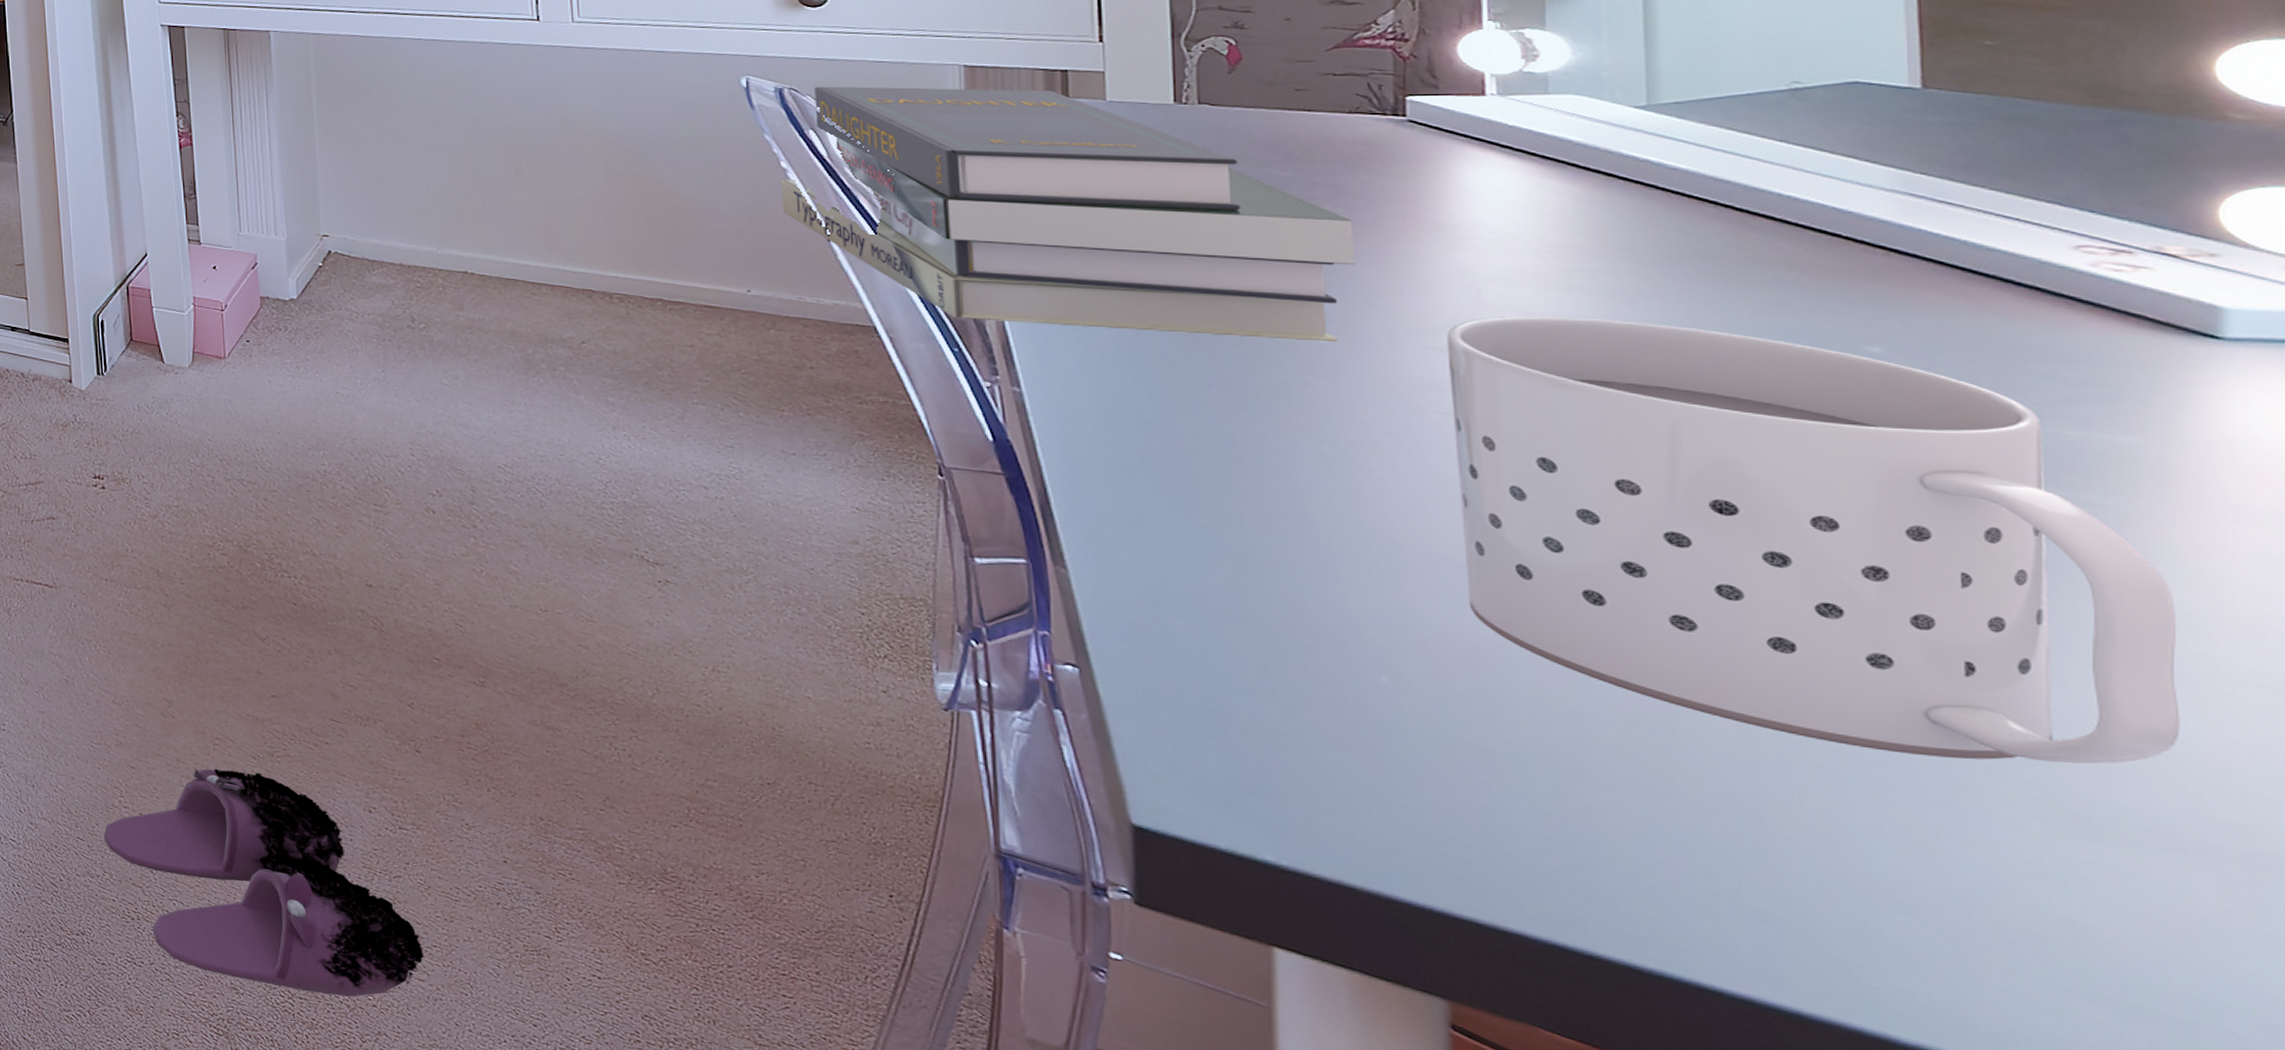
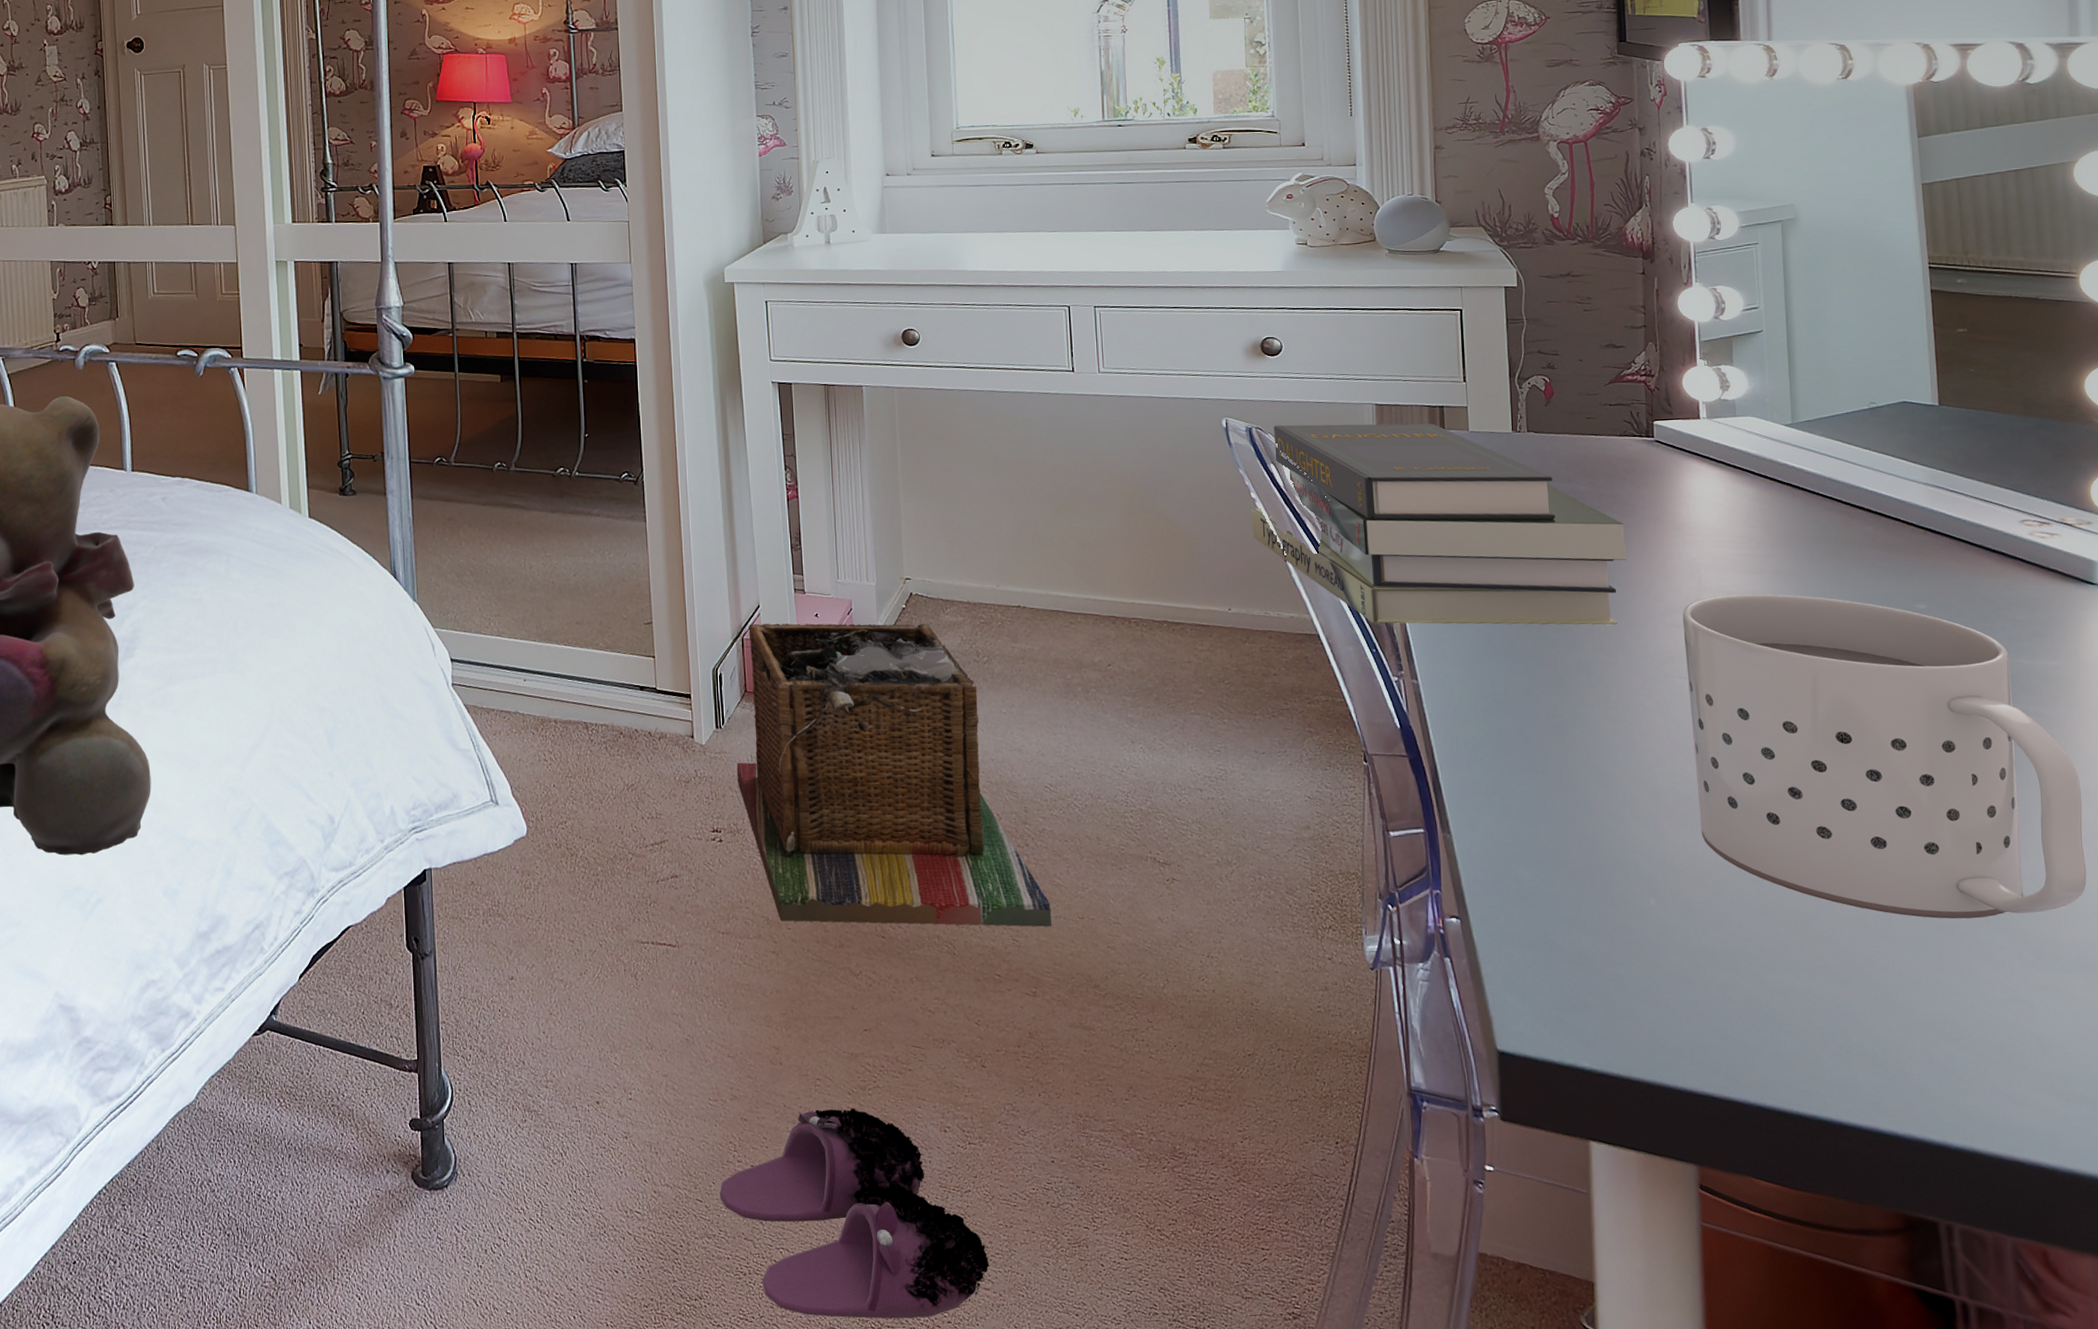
laundry basket: none [121,272,505,616] -> present [736,623,1051,927]

